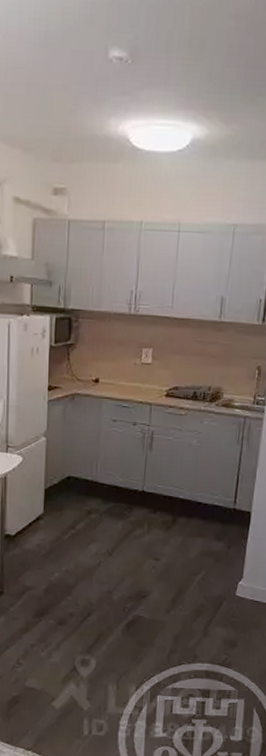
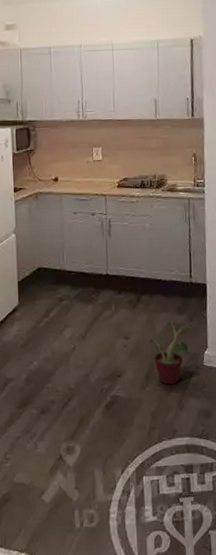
potted plant: none [178,544,231,611] -> present [147,318,194,385]

